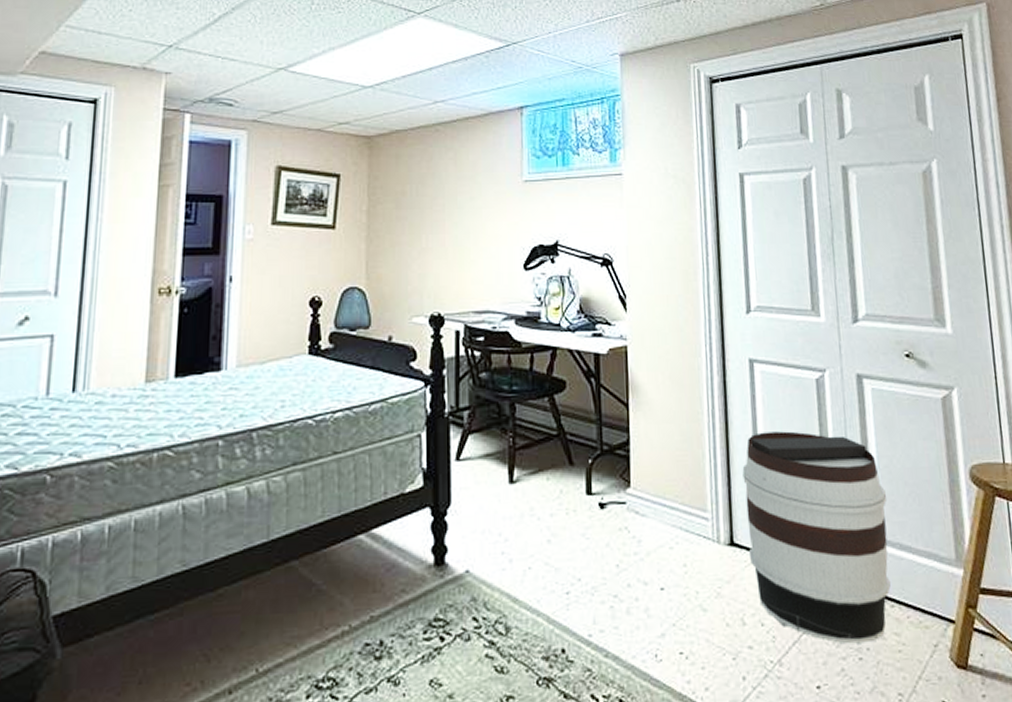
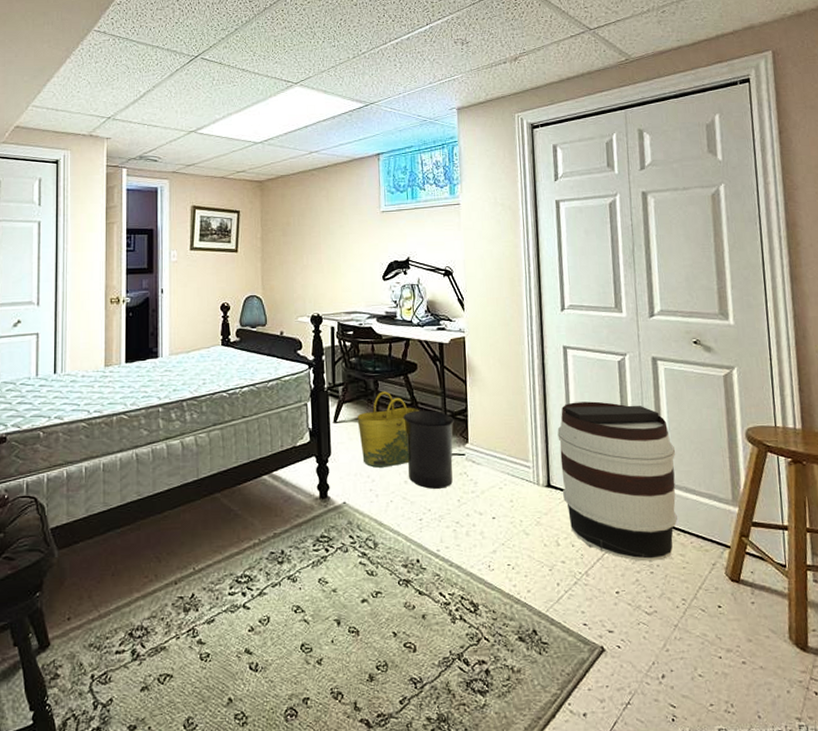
tote bag: none [487,417,569,522] -> present [357,391,420,468]
waste bin: none [547,443,613,550] -> present [403,410,454,489]

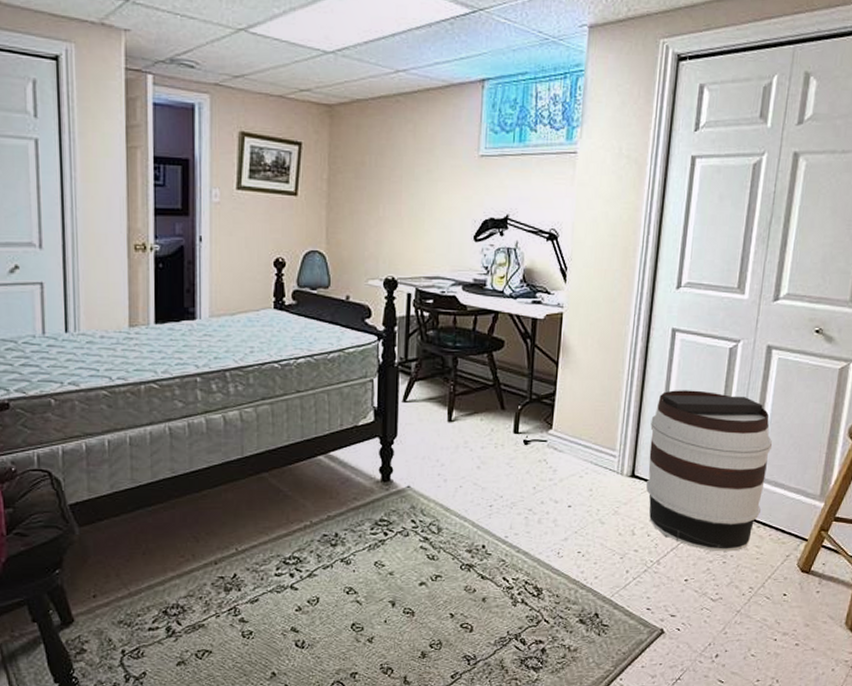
tote bag: present [357,391,420,468] -> none [430,369,503,451]
waste bin: present [403,410,454,489] -> none [483,392,539,475]

